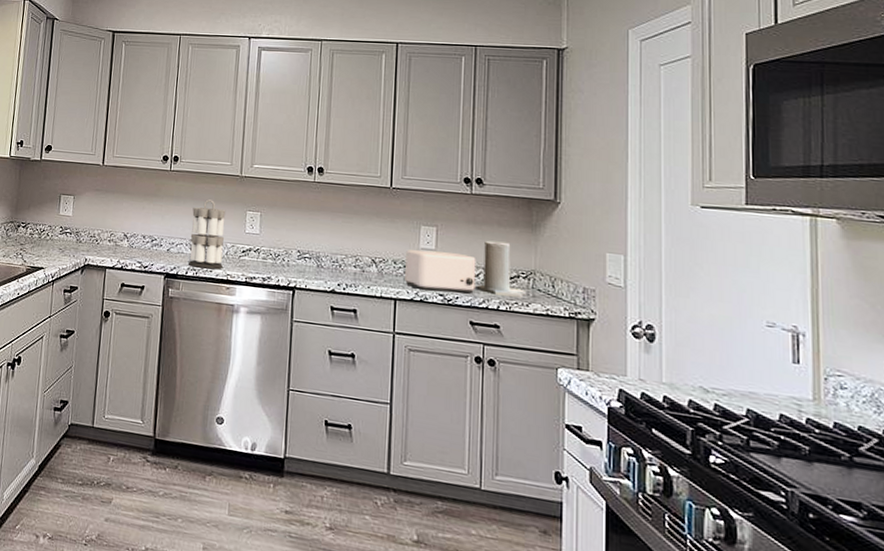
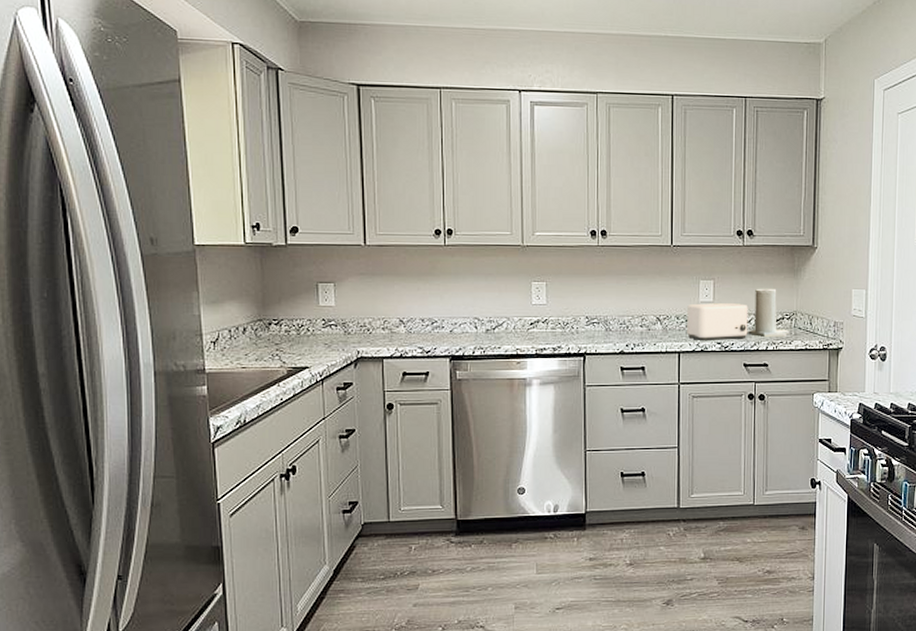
spice rack: present [189,199,226,270] -> none [474,273,511,346]

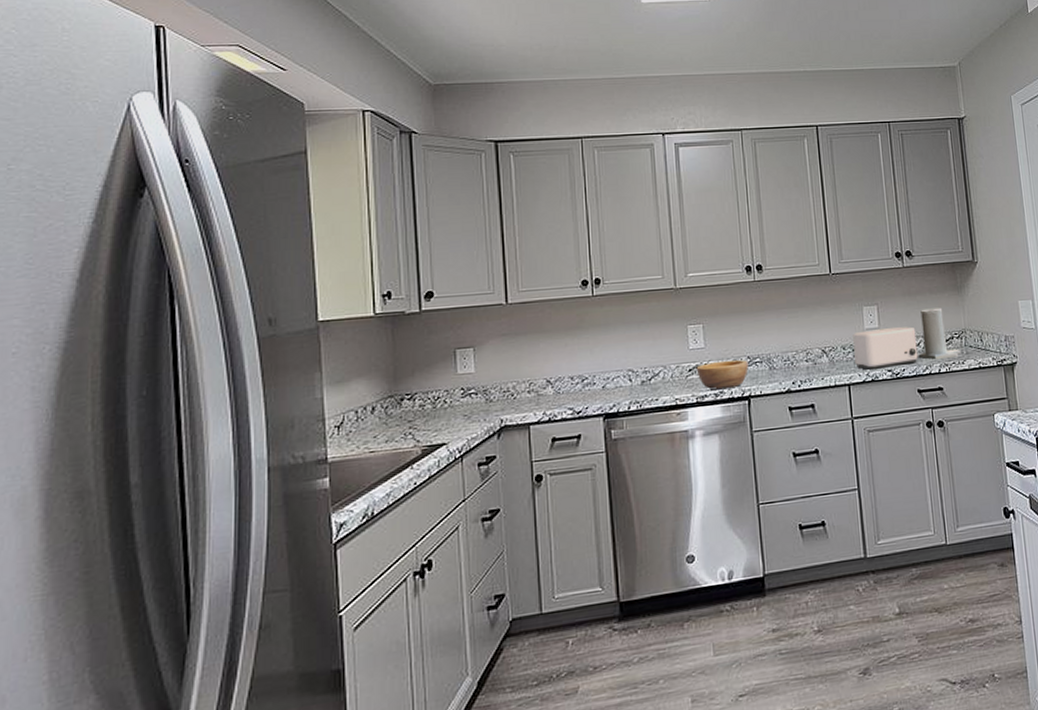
bowl: none [537,318,586,343] -> present [696,360,749,390]

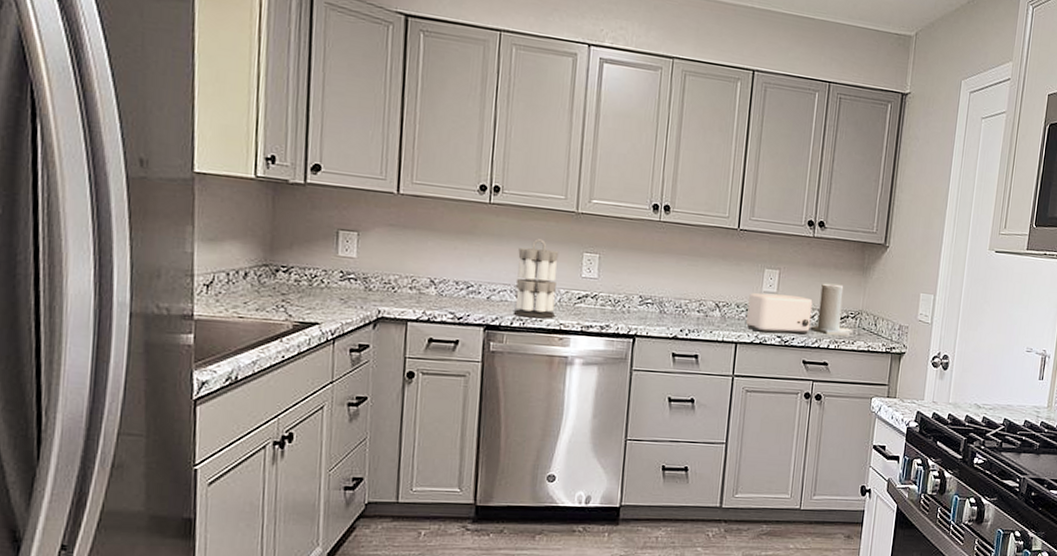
spice rack: none [626,320,669,400] -> present [514,239,559,319]
bowl: present [696,360,749,390] -> none [585,294,639,324]

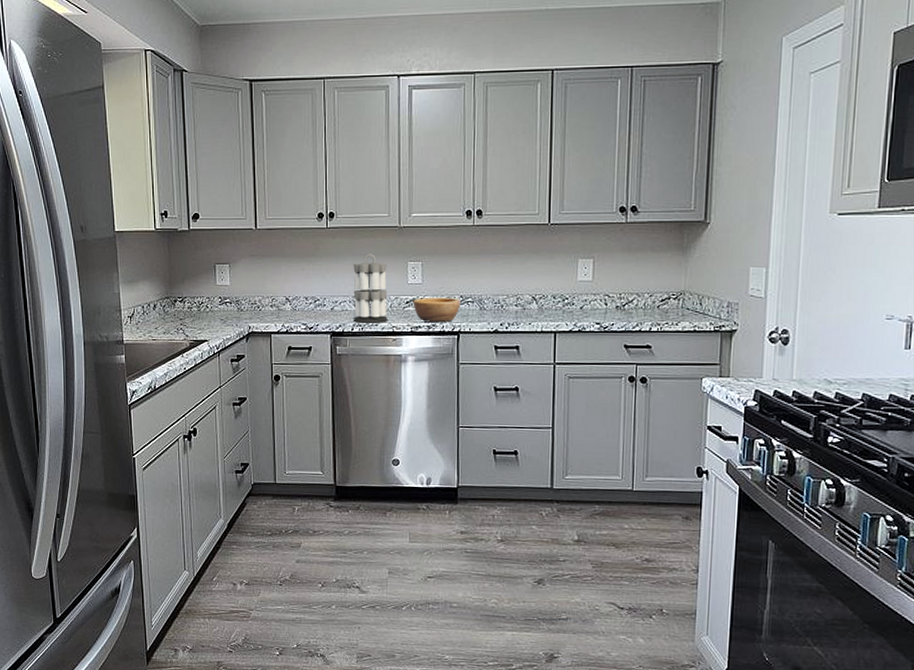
bowl: none [585,294,639,324] -> present [413,297,461,322]
toaster: present [746,293,813,335] -> none [564,281,631,322]
paper towel: present [811,283,854,336] -> none [631,266,677,319]

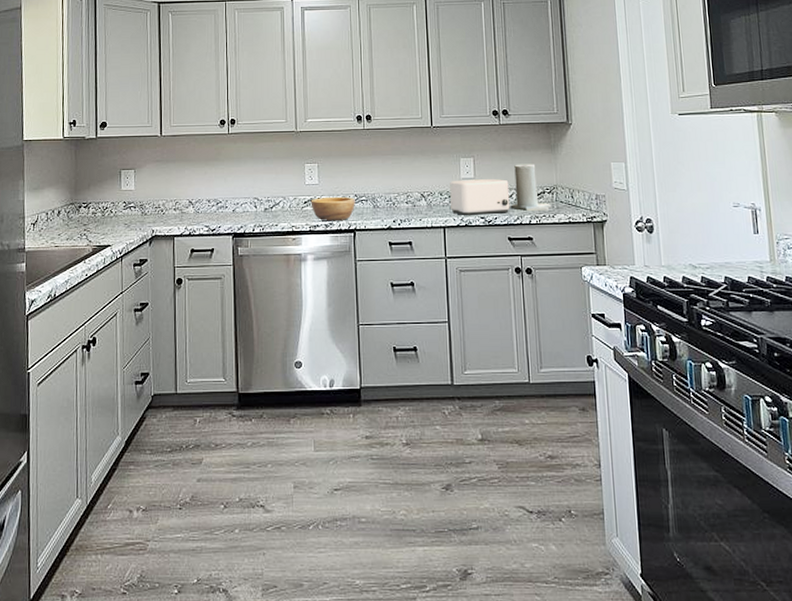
spice rack: present [353,254,388,323] -> none [254,157,287,224]
toaster: none [564,281,631,322] -> present [450,178,510,216]
paper towel: none [631,266,677,319] -> present [511,164,552,212]

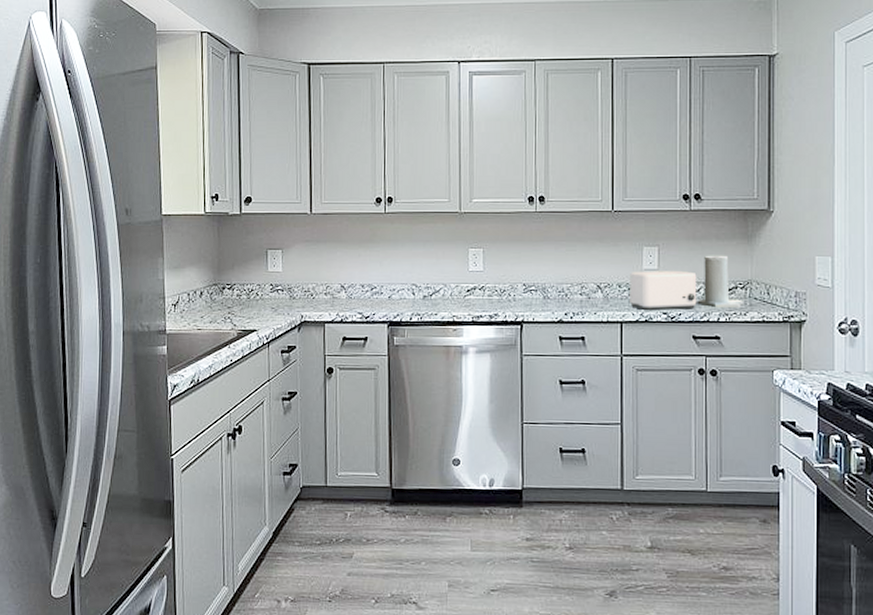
bowl: present [310,196,355,220] -> none [474,285,523,311]

